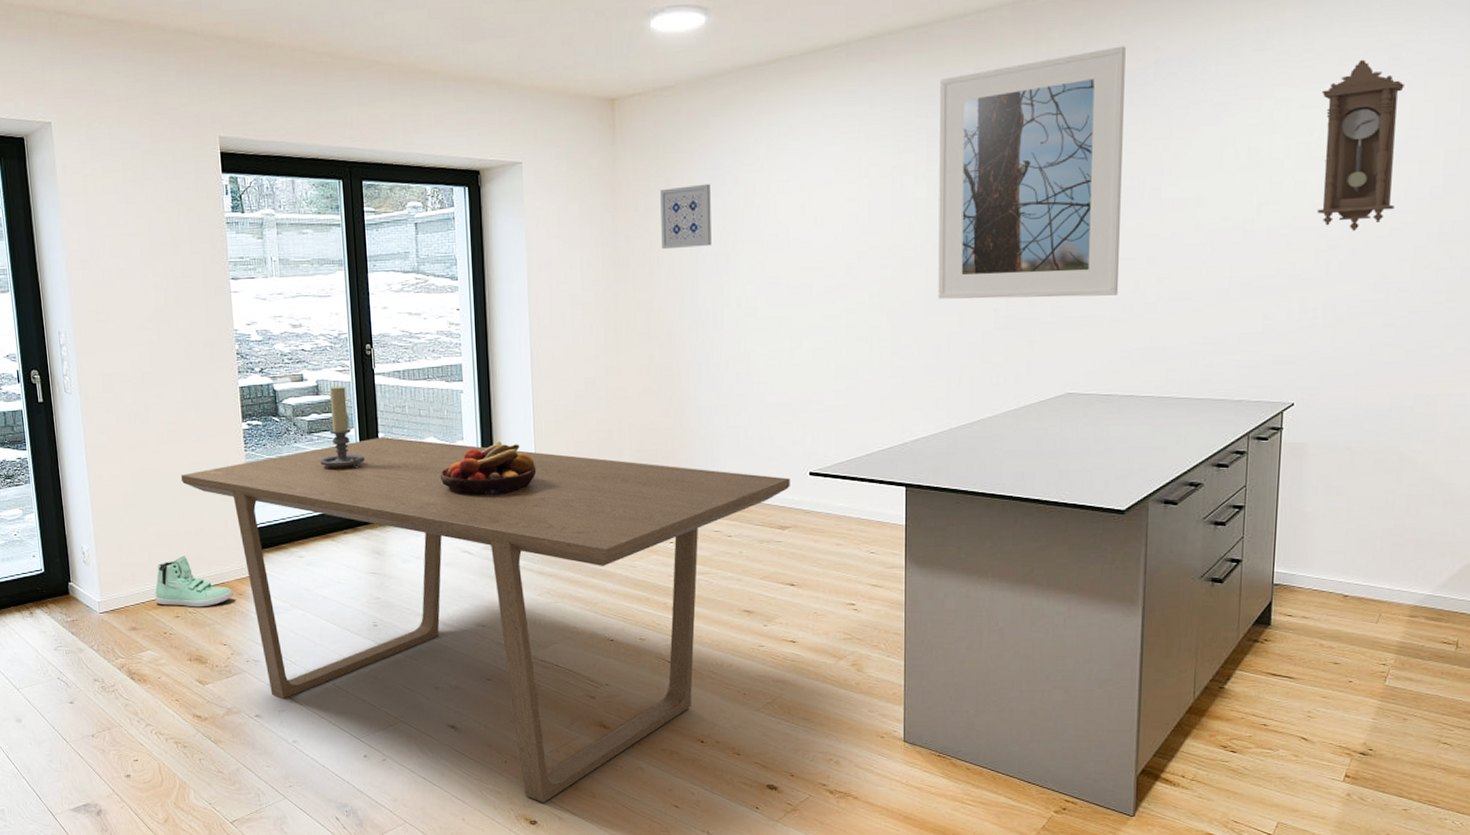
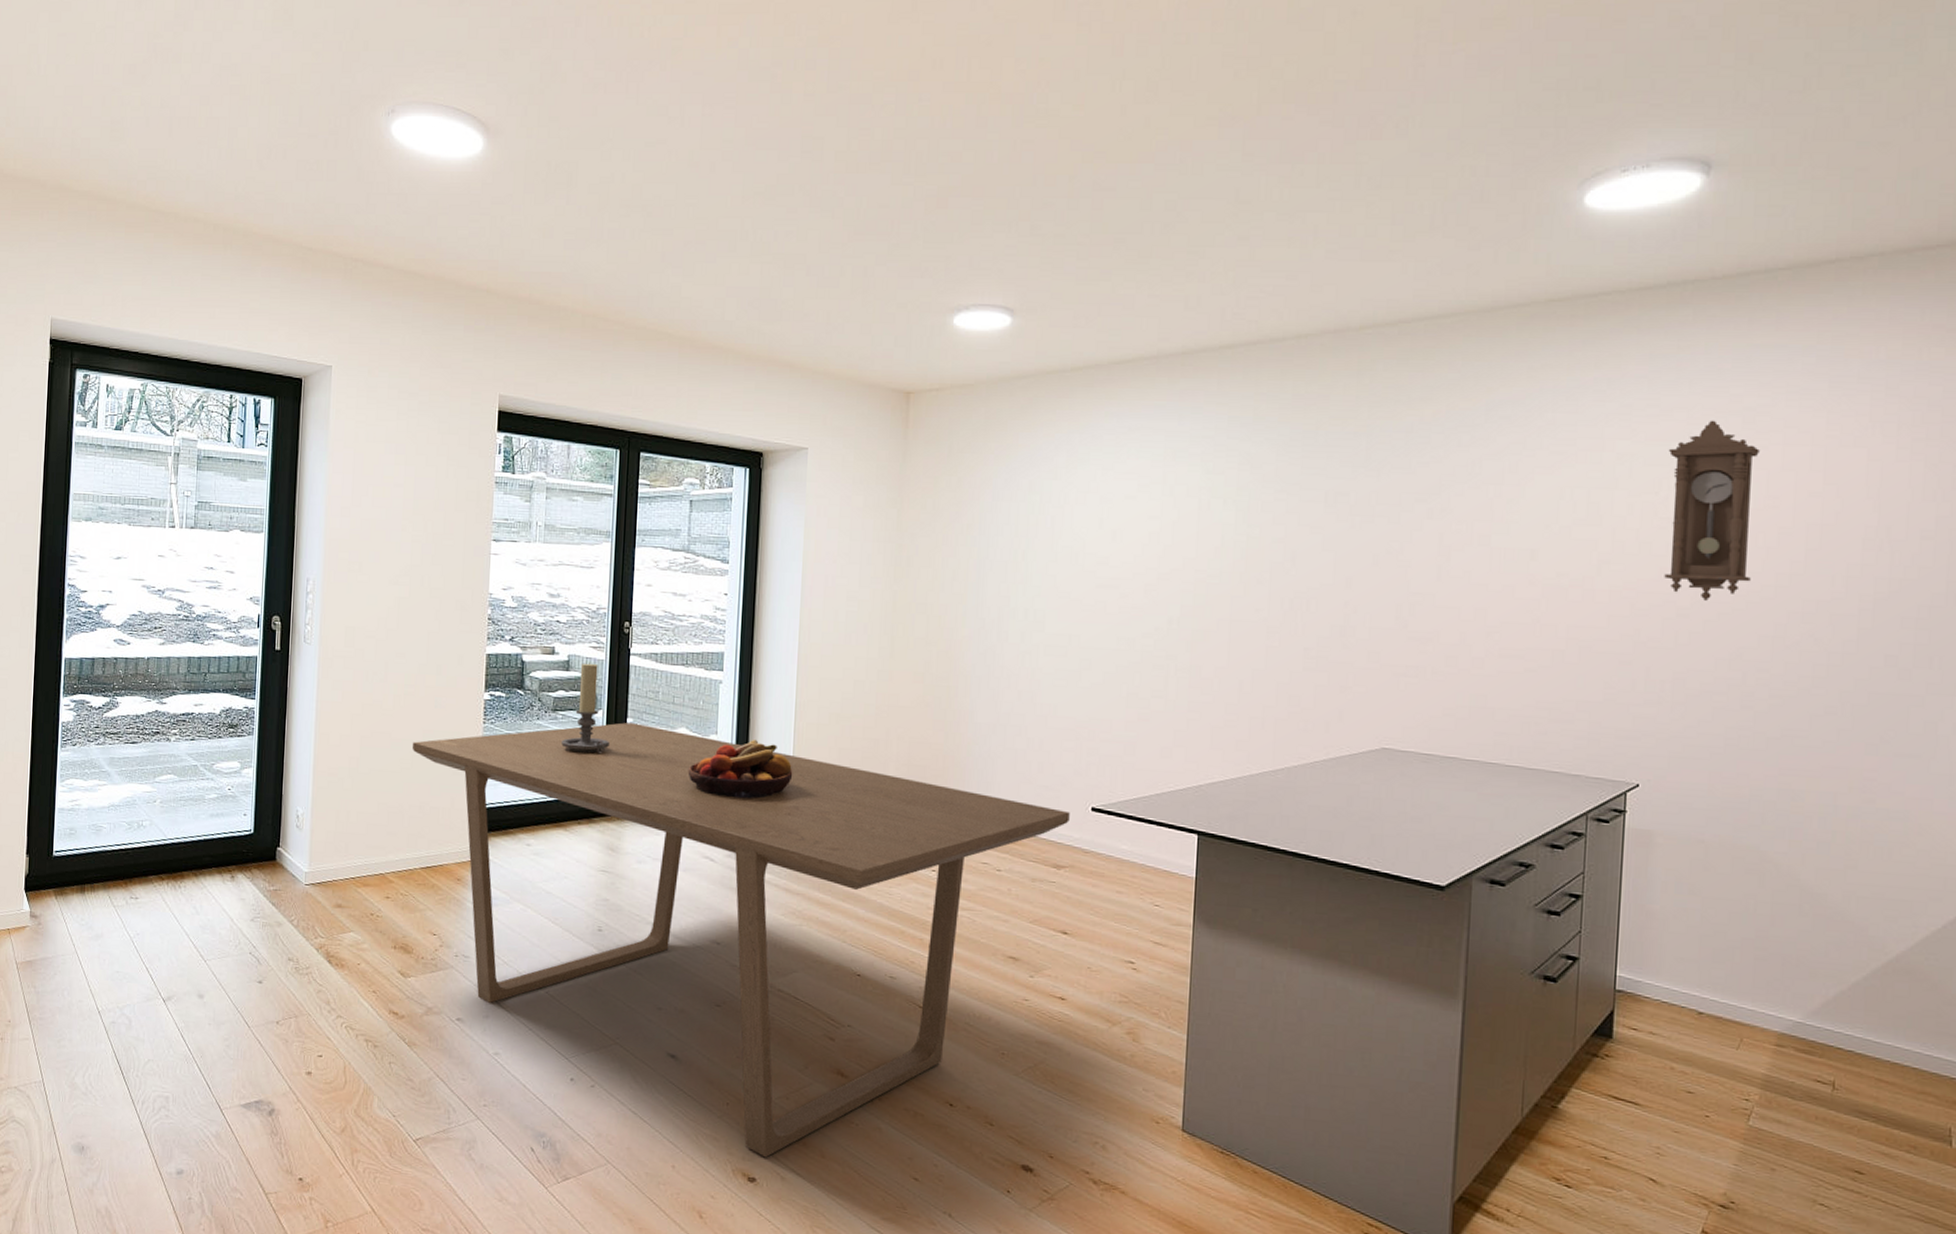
sneaker: present [155,555,234,607] -> none [366,830,451,890]
wall art: present [660,183,711,250] -> none [948,487,1004,553]
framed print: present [938,46,1126,299] -> none [1243,384,1455,646]

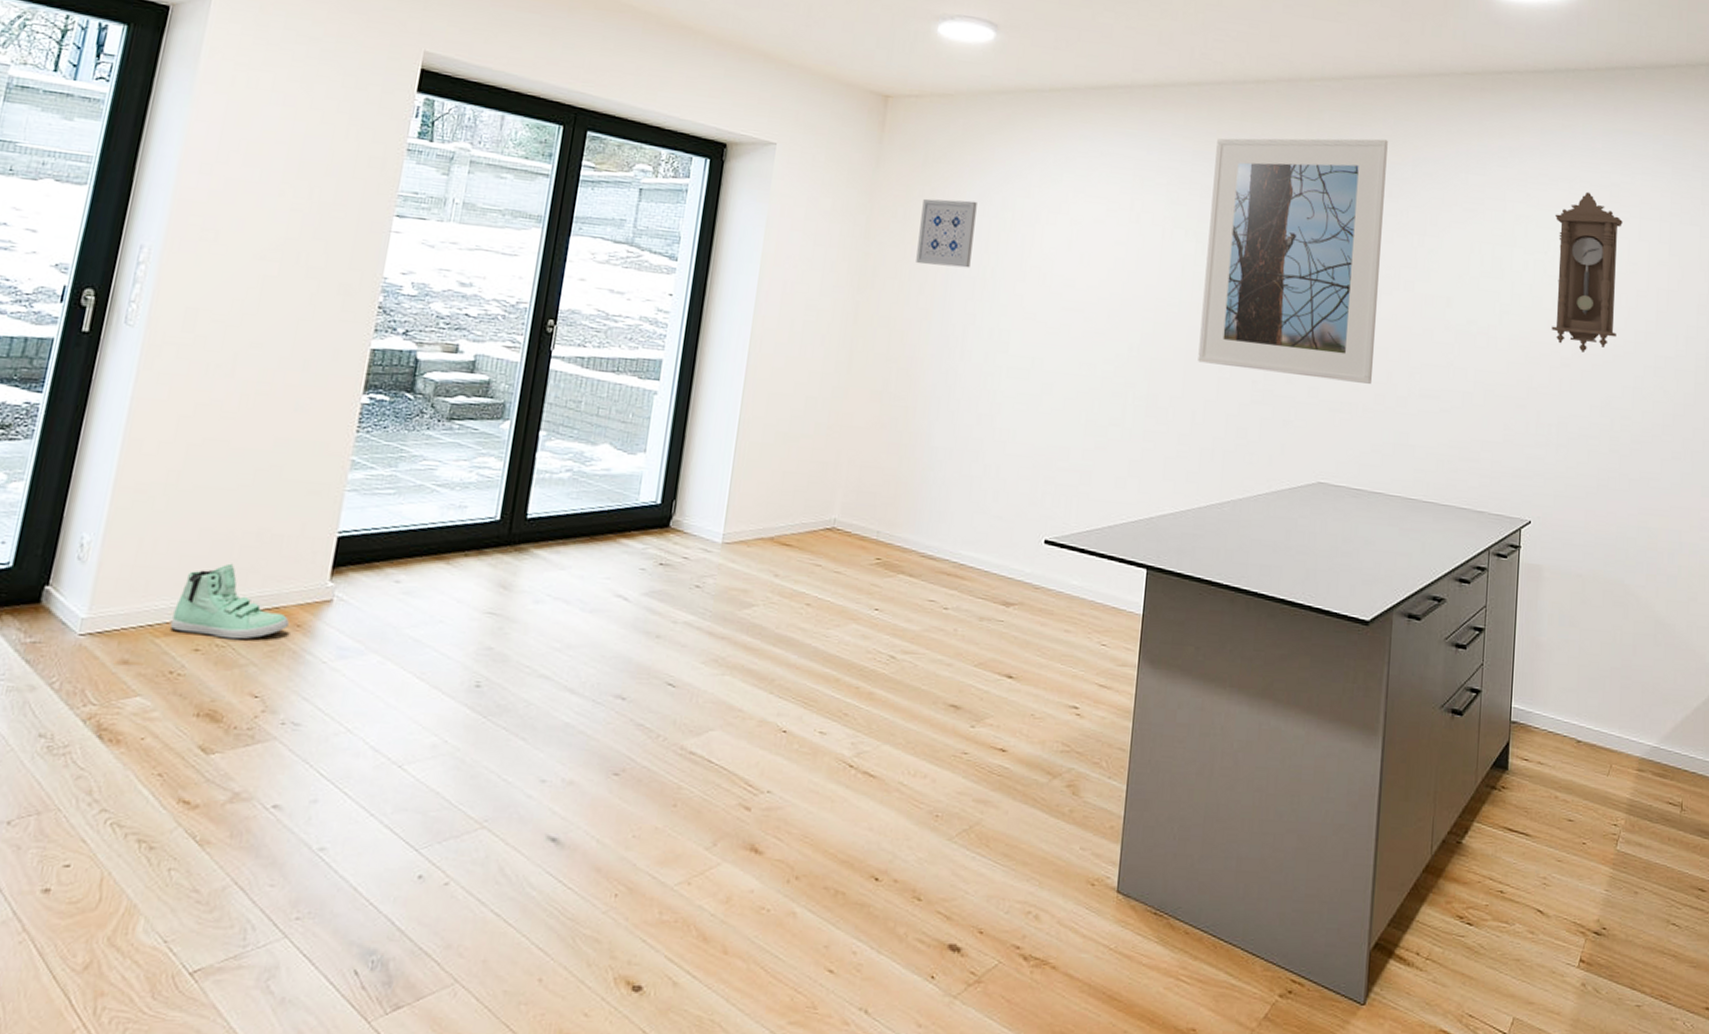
sneaker: none [366,830,451,890] -> present [169,563,289,640]
dining table: present [413,722,1070,1158] -> none [257,436,1023,960]
candle holder: present [562,663,611,754] -> none [454,364,516,473]
fruit bowl: present [688,739,793,799] -> none [606,458,730,528]
wall art: none [948,487,1004,553] -> present [916,198,977,269]
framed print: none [1243,384,1455,646] -> present [1198,138,1388,384]

